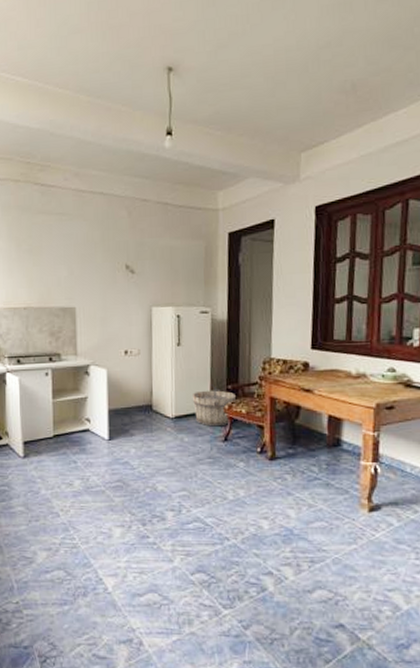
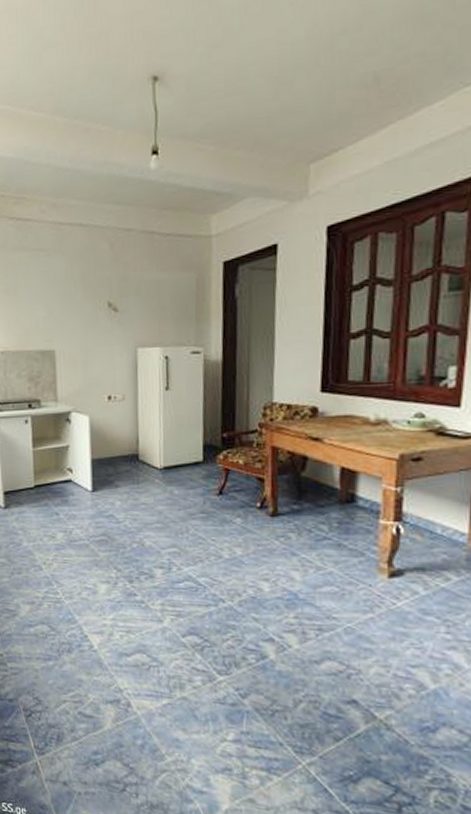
wooden bucket: present [192,384,236,427] -> none [182,432,232,479]

